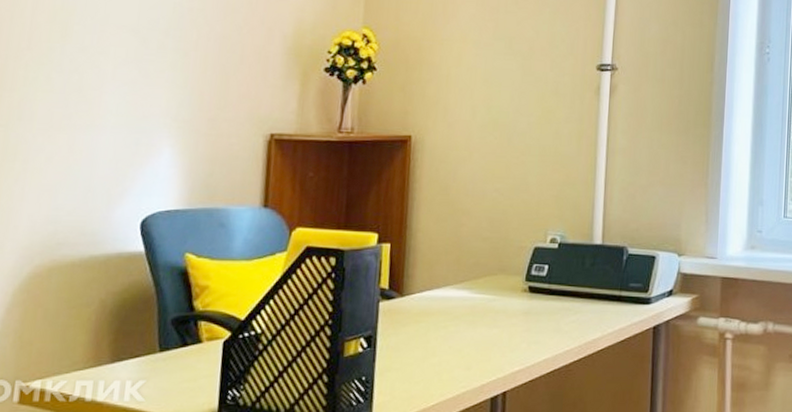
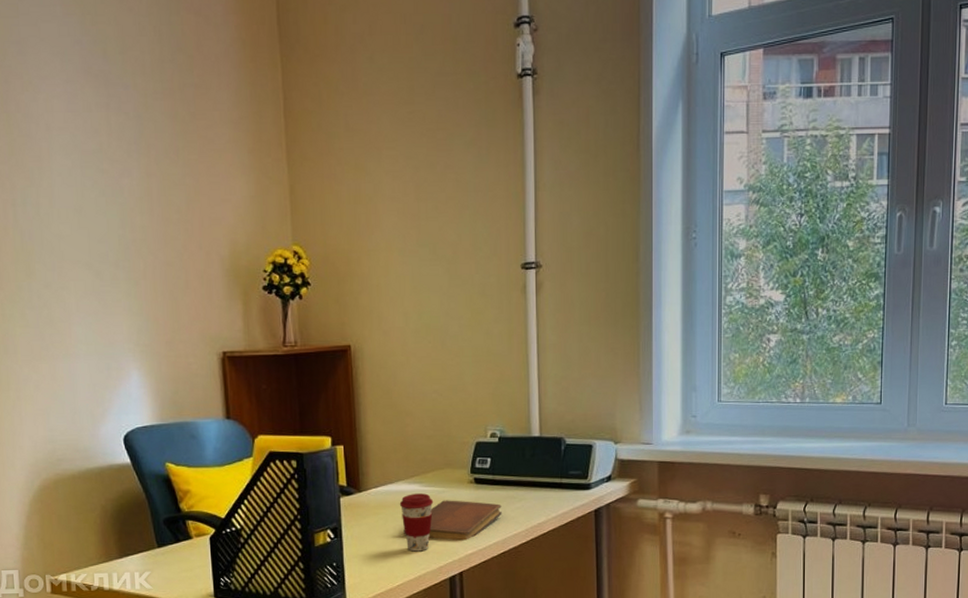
coffee cup: none [444,301,483,367] -> present [399,493,434,552]
notebook: none [445,309,556,356] -> present [404,500,502,541]

